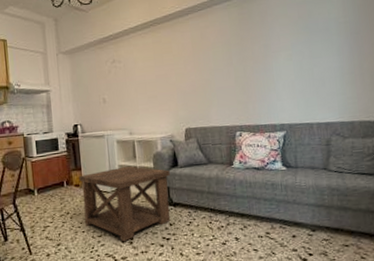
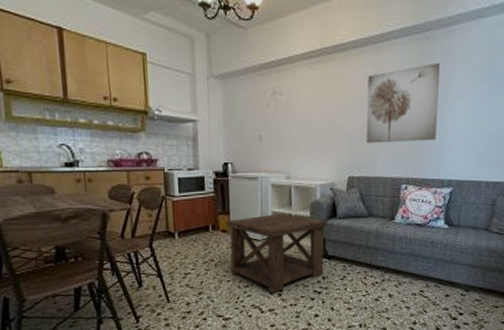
wall art: none [195,20,264,97] -> present [366,62,441,144]

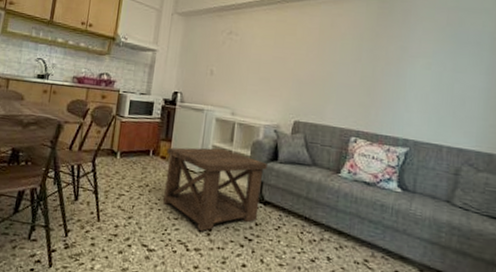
wall art: present [366,62,441,144] -> none [316,18,401,95]

